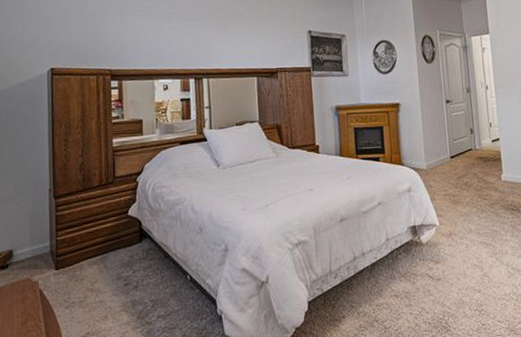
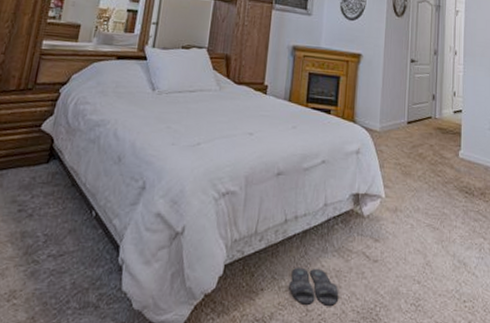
slippers: none [366,292,411,324] -> present [289,267,339,307]

